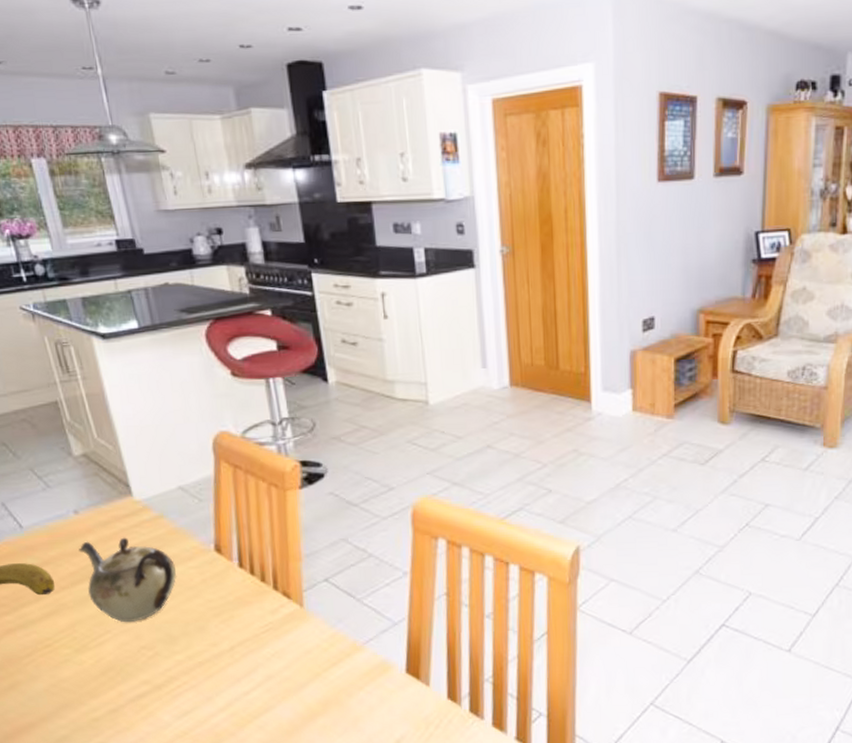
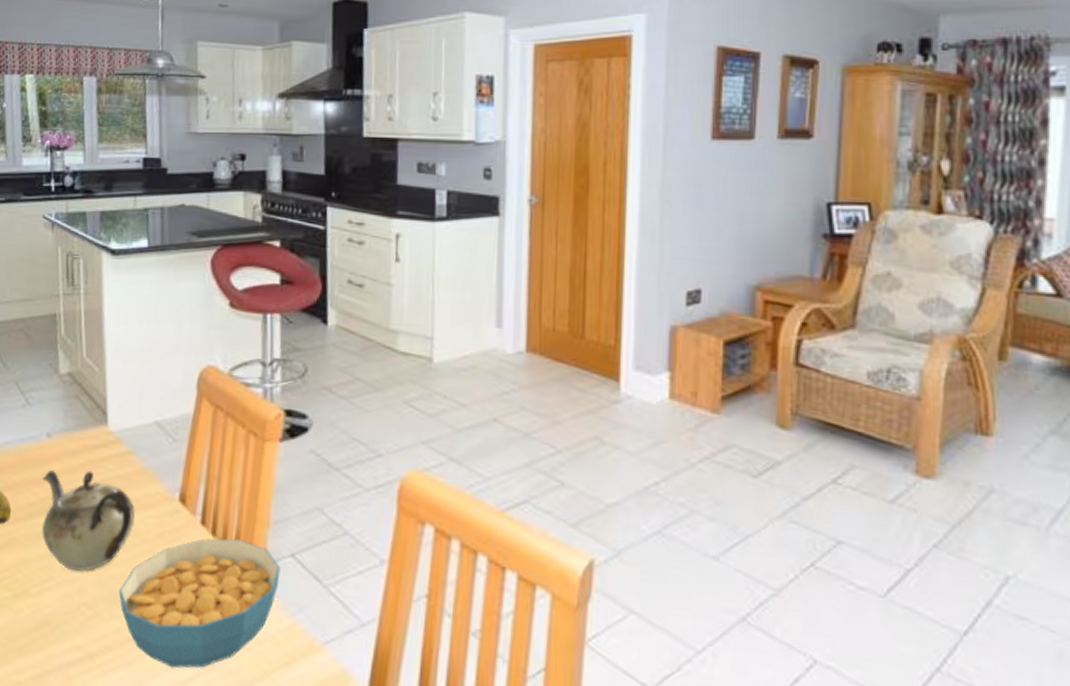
cereal bowl: none [173,573,318,684] -> present [118,538,281,668]

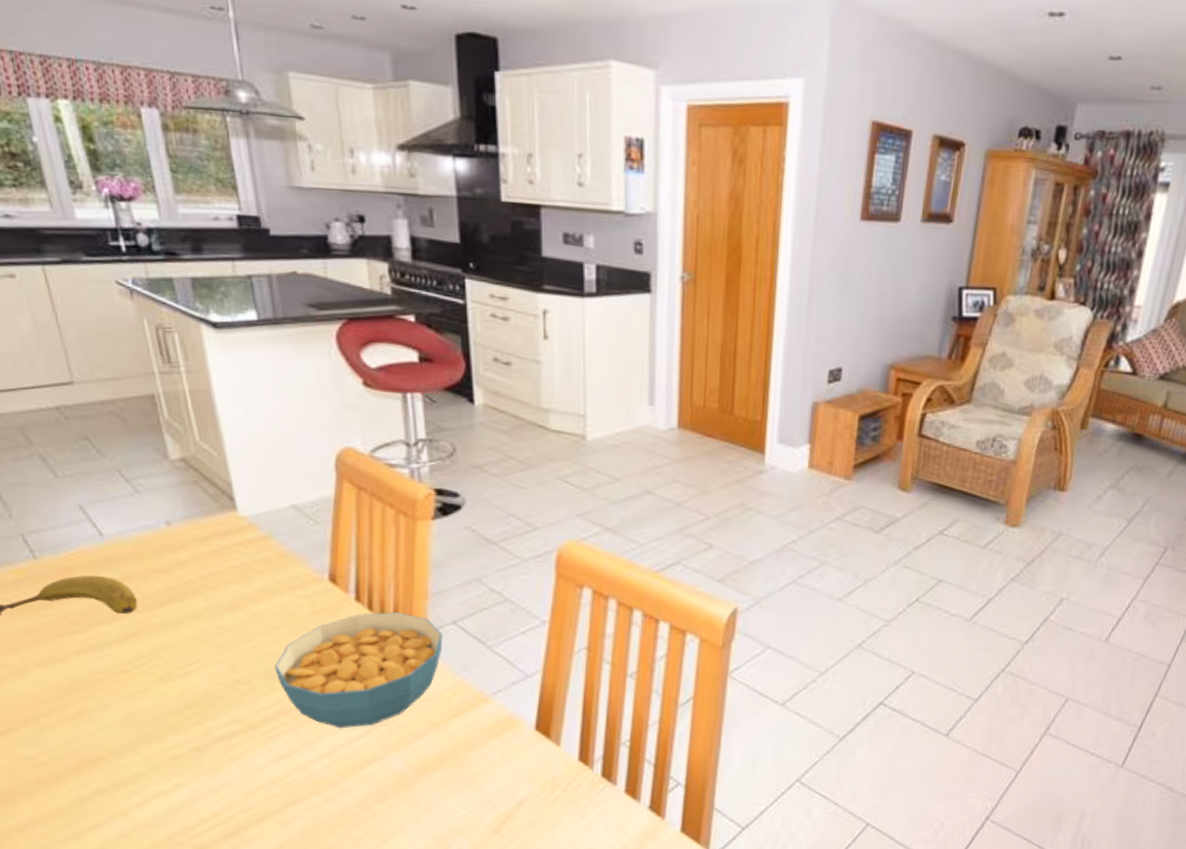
teapot: present [42,469,135,572] -> none [169,556,283,653]

